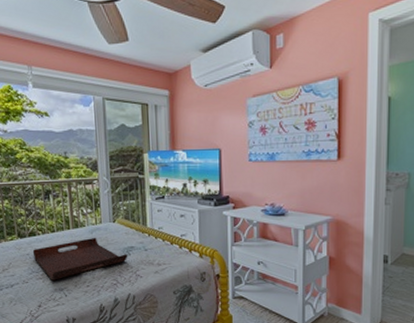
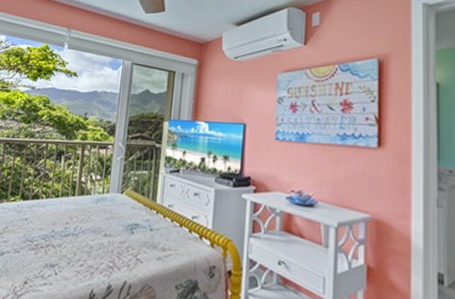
serving tray: present [32,237,128,281] -> none [31,208,131,254]

